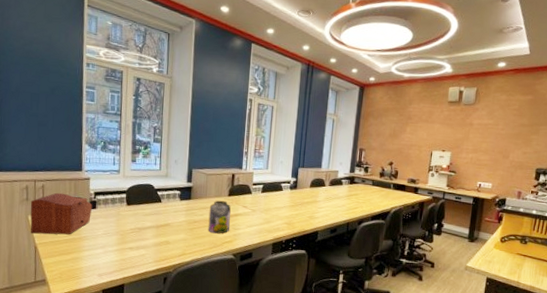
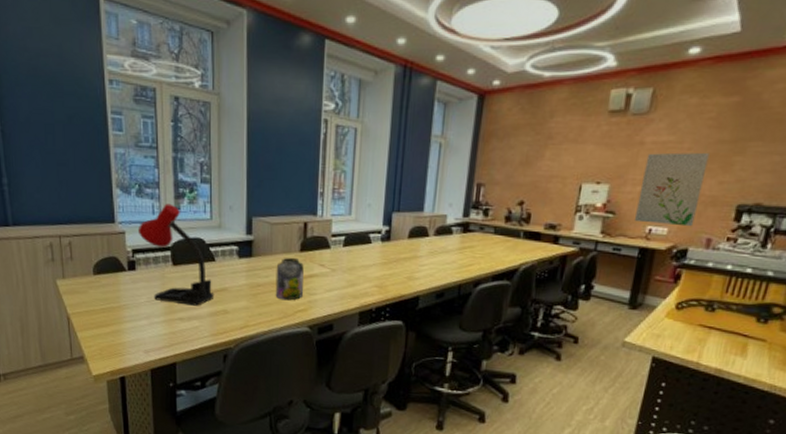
sewing box: present [30,192,93,235] -> none [57,251,132,303]
desk lamp: none [100,157,159,238] -> present [137,203,215,306]
wall art: none [469,131,516,183] -> present [635,152,710,227]

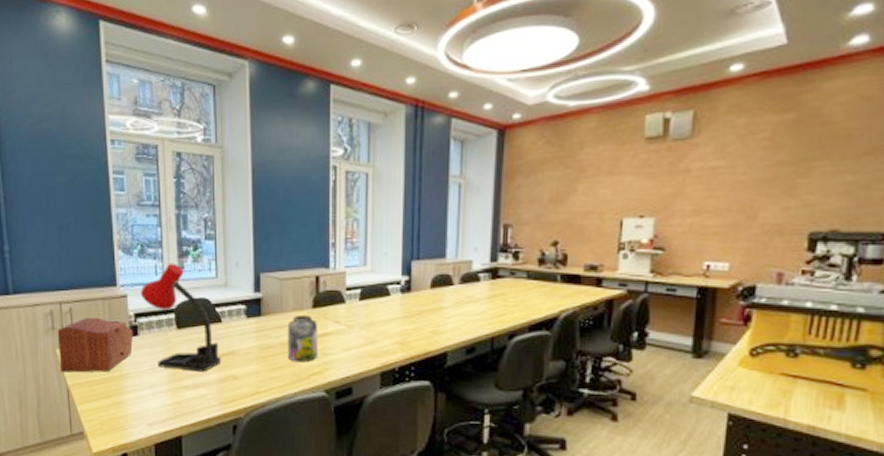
sewing box: none [57,251,132,303] -> present [57,317,134,374]
wall art: present [635,152,710,227] -> none [689,176,768,260]

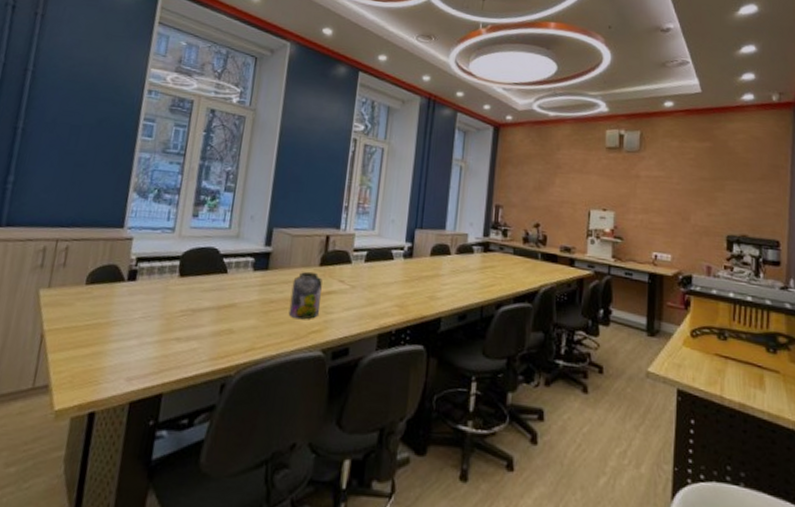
sewing box: present [57,317,134,374] -> none [38,257,132,318]
desk lamp: present [140,263,222,372] -> none [147,210,221,324]

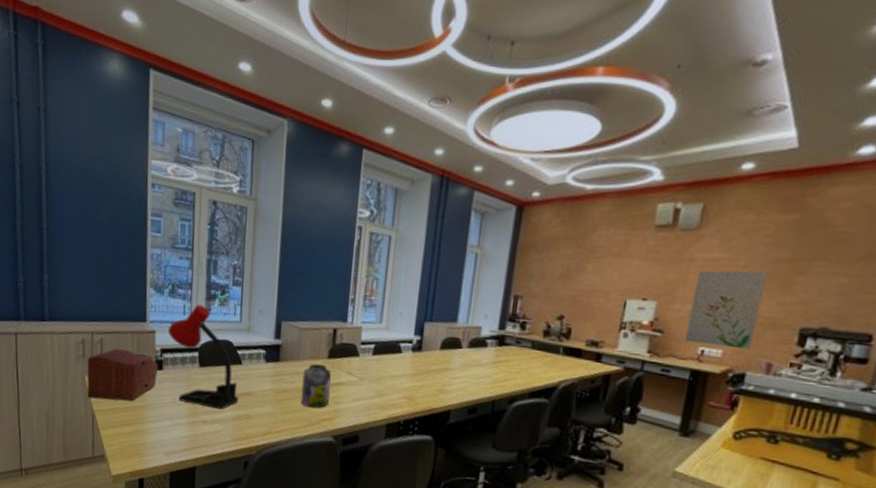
sewing box: none [38,257,132,318] -> present [87,348,159,401]
desk lamp: none [147,210,221,324] -> present [167,304,239,409]
wall art: none [641,185,695,255] -> present [685,270,768,350]

